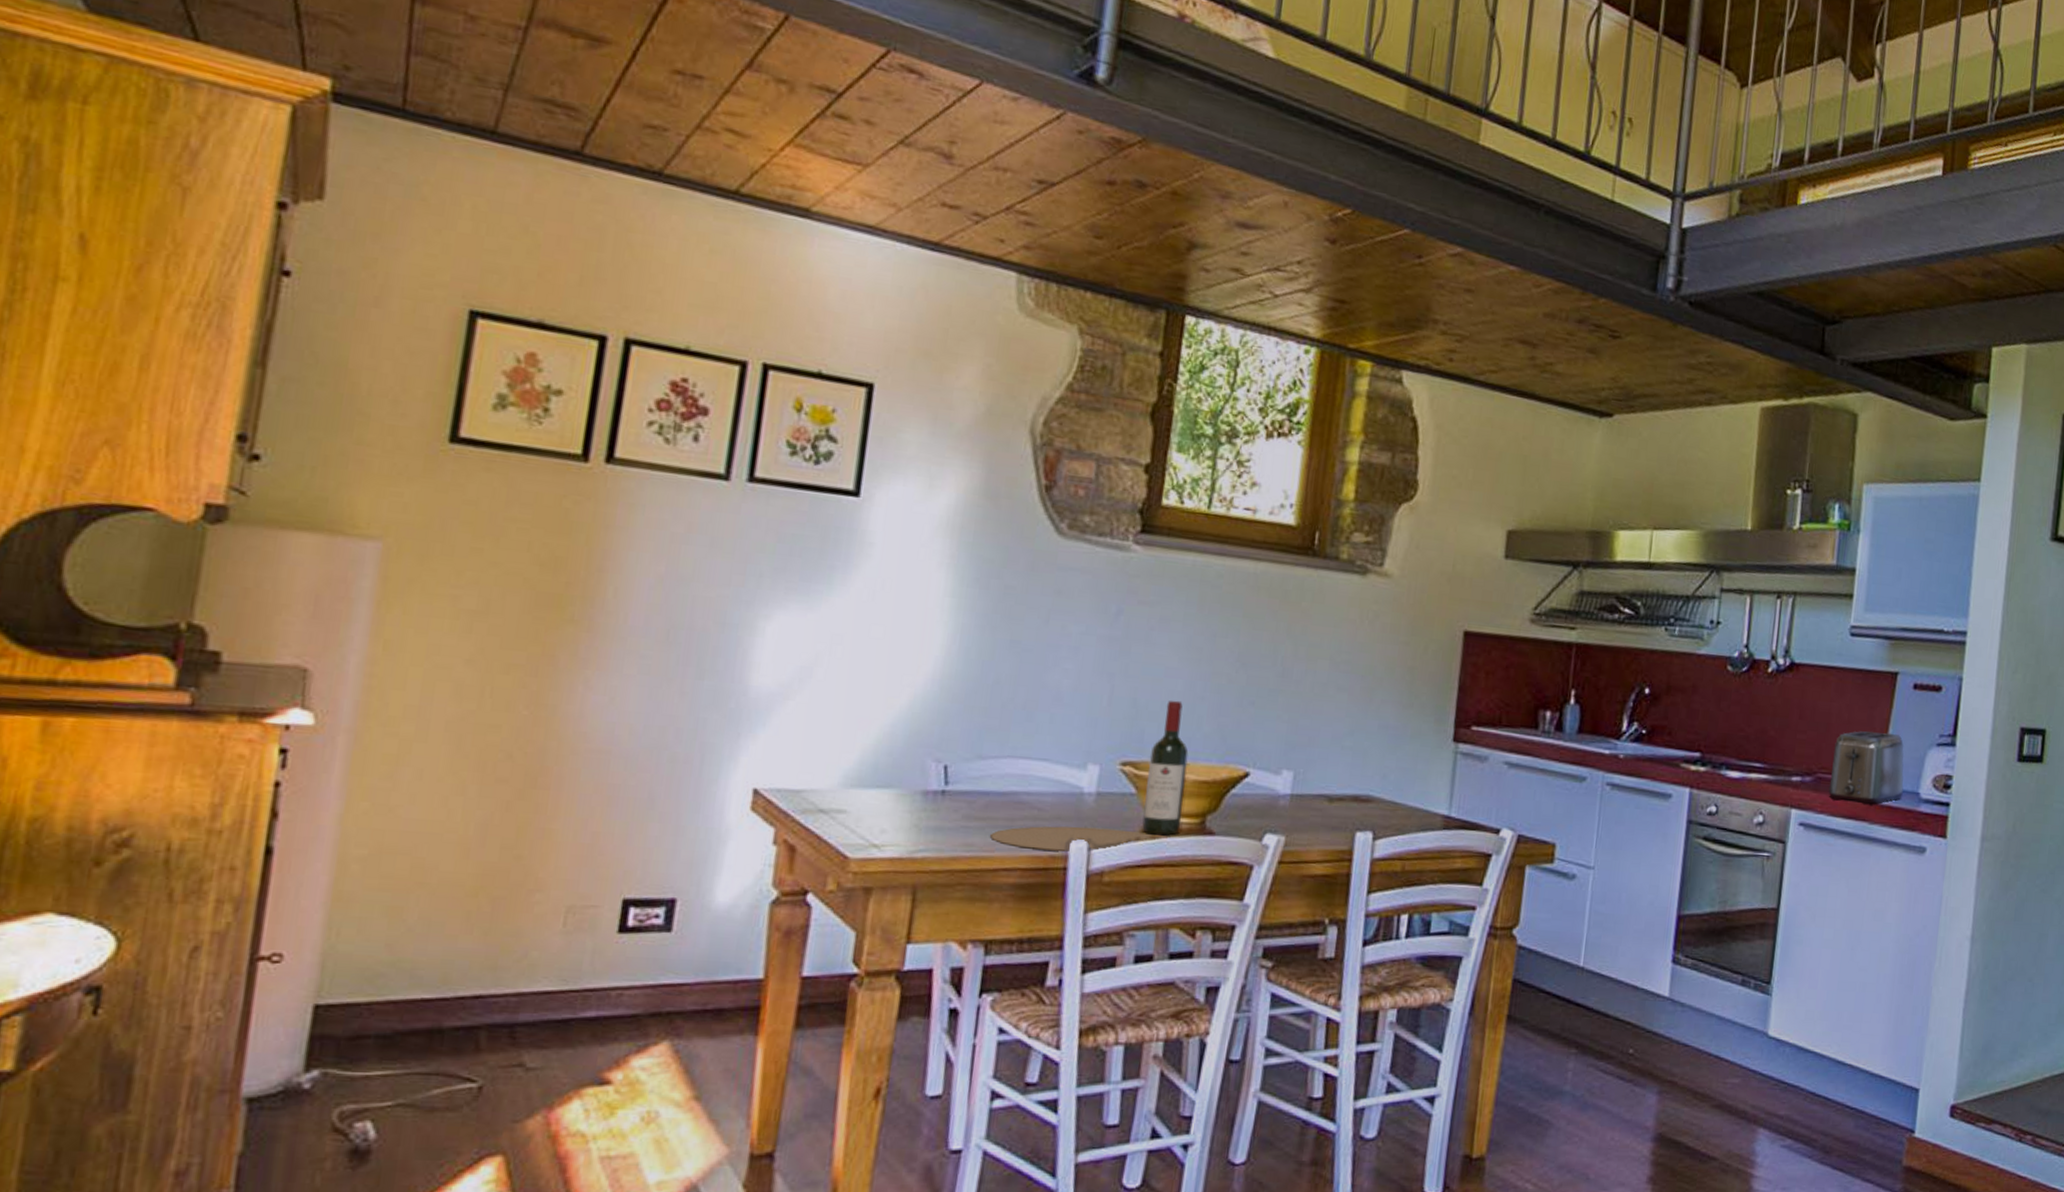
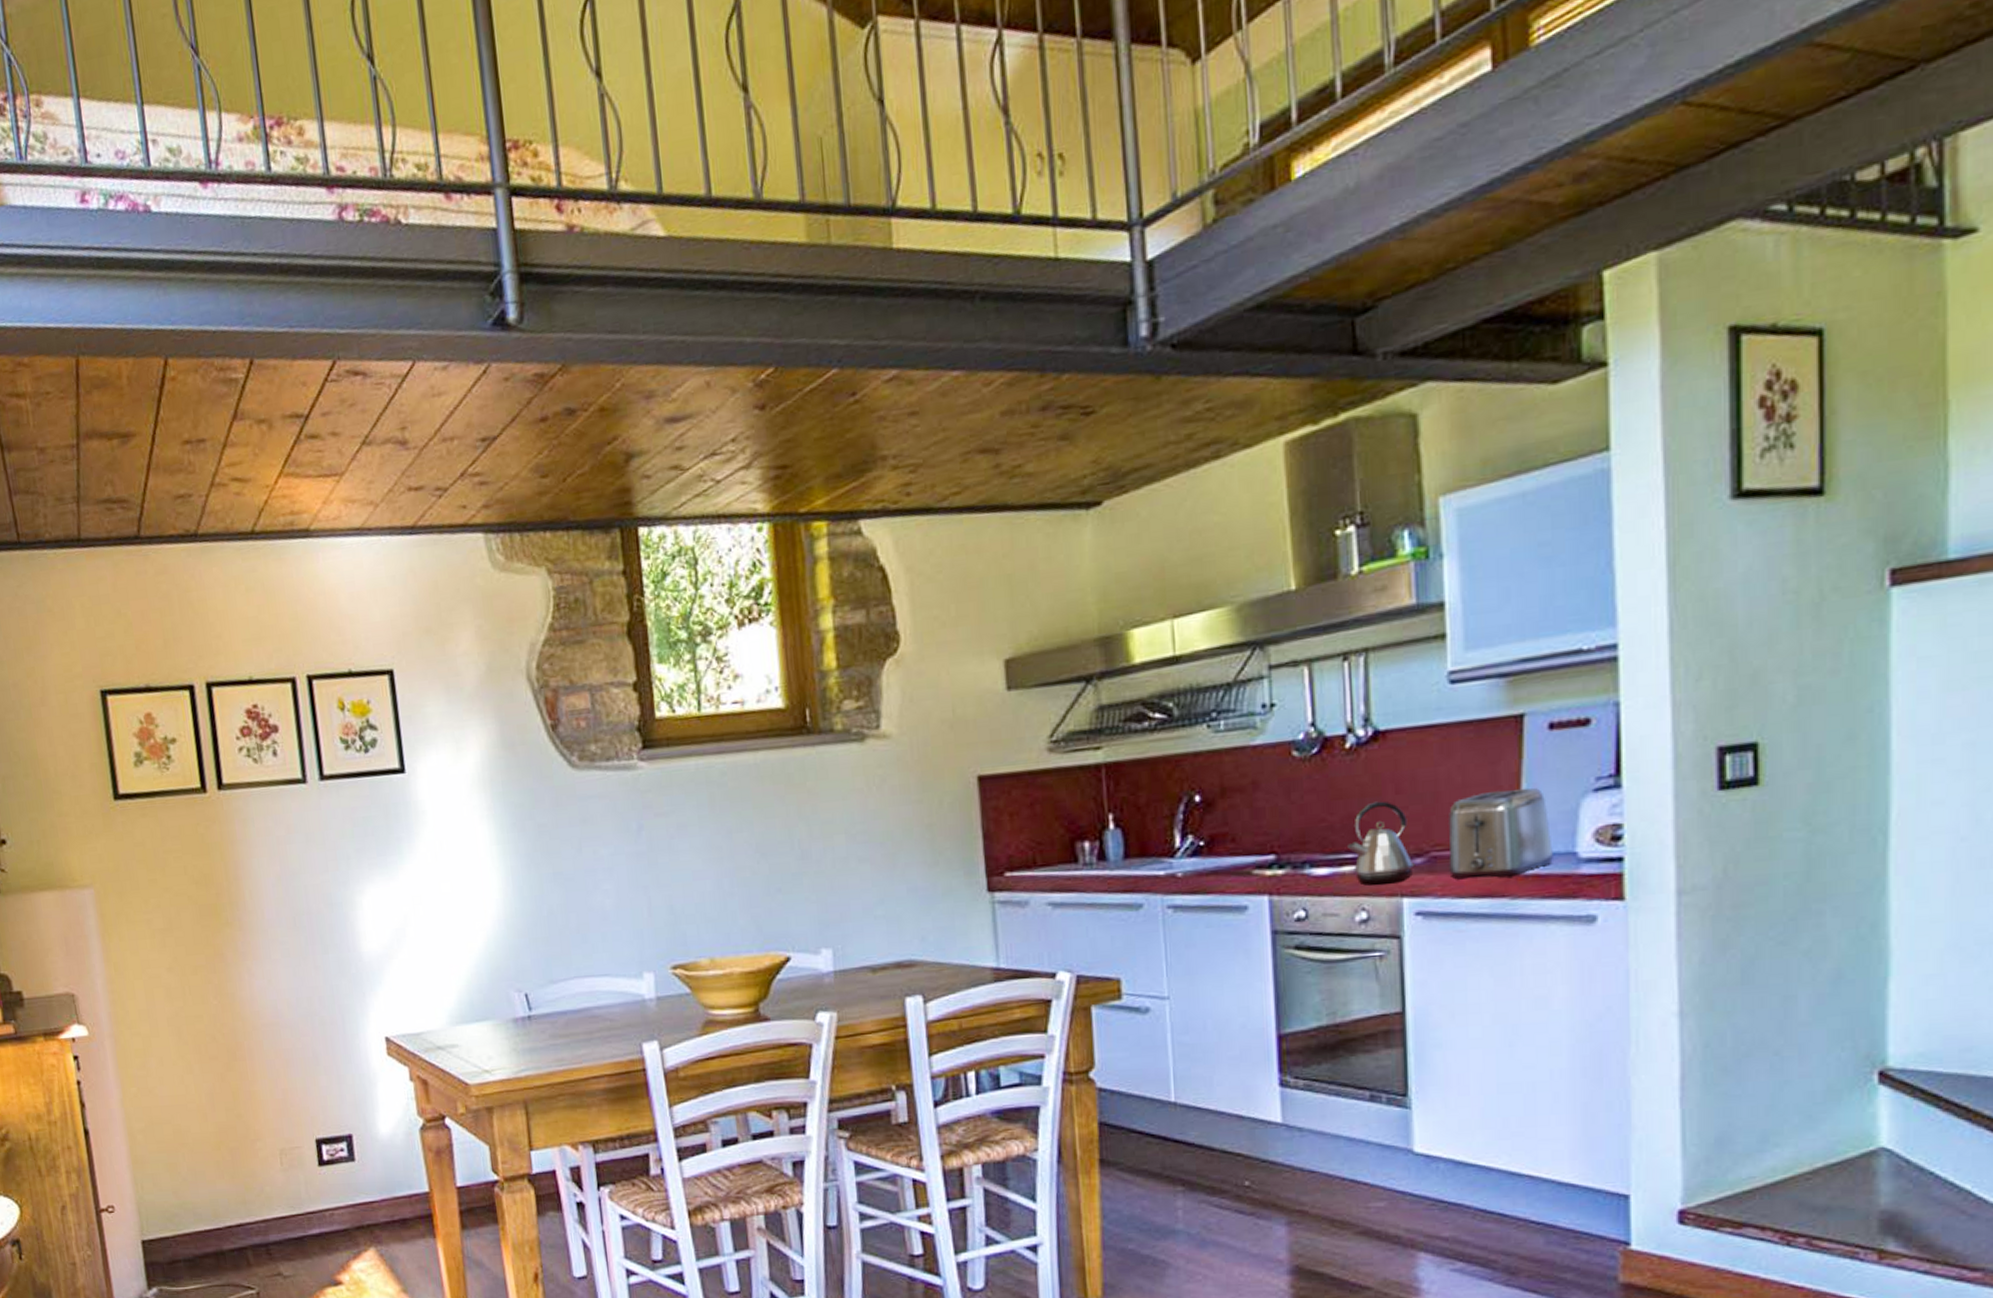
placemat: present [990,826,1162,852] -> none [576,1027,722,1057]
wine bottle: present [1142,700,1189,836] -> none [695,900,737,1029]
kettle: none [1757,722,1805,795] -> present [1348,801,1416,886]

